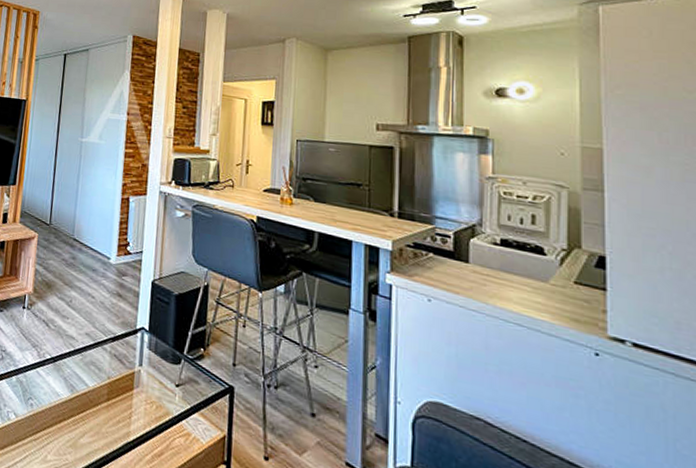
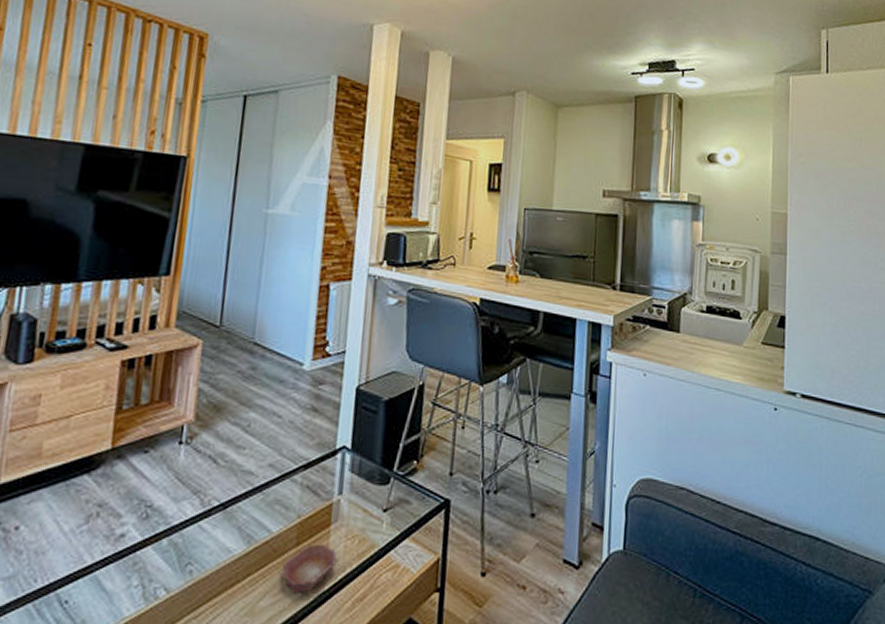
bowl: none [96,402,139,440] -> present [282,544,337,592]

